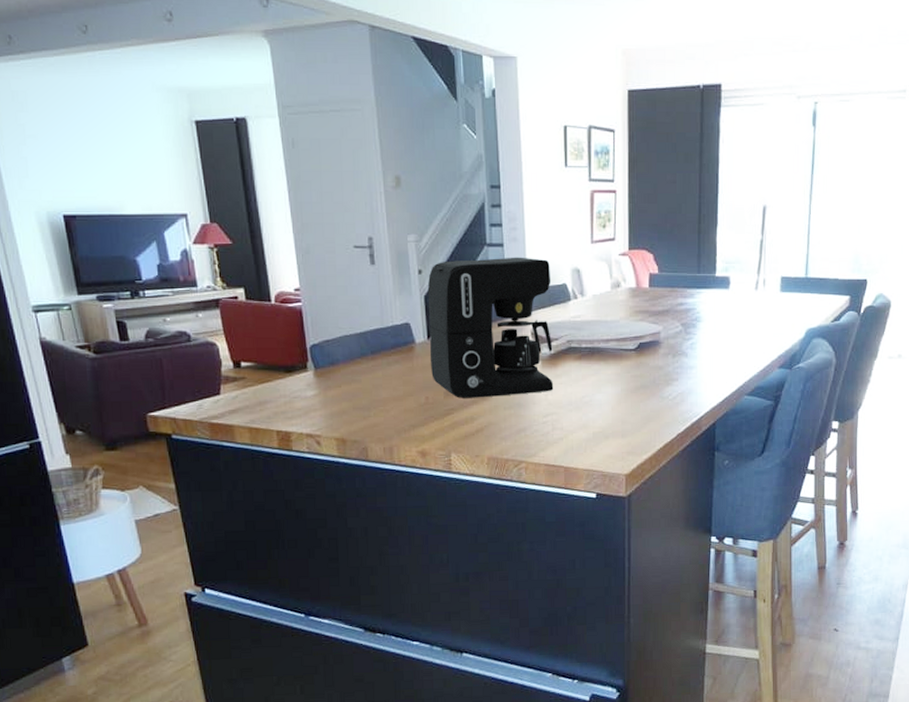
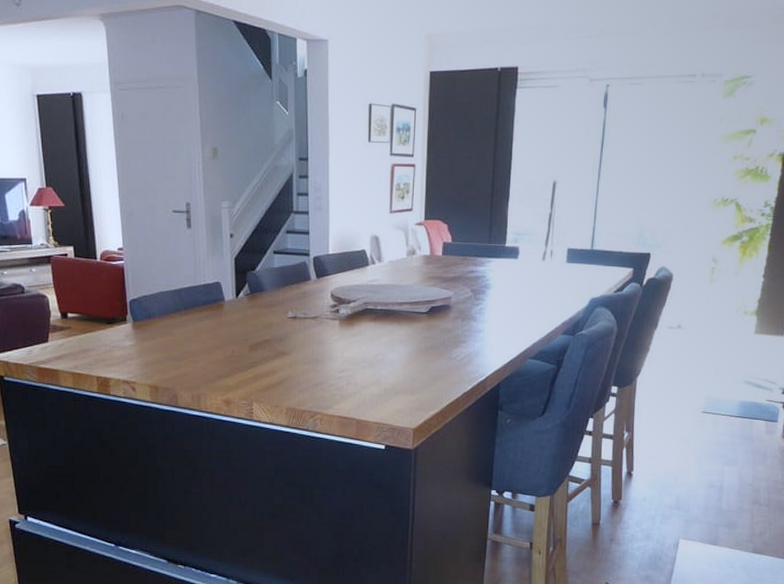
coffee maker: present [427,257,554,398] -> none [237,224,352,353]

